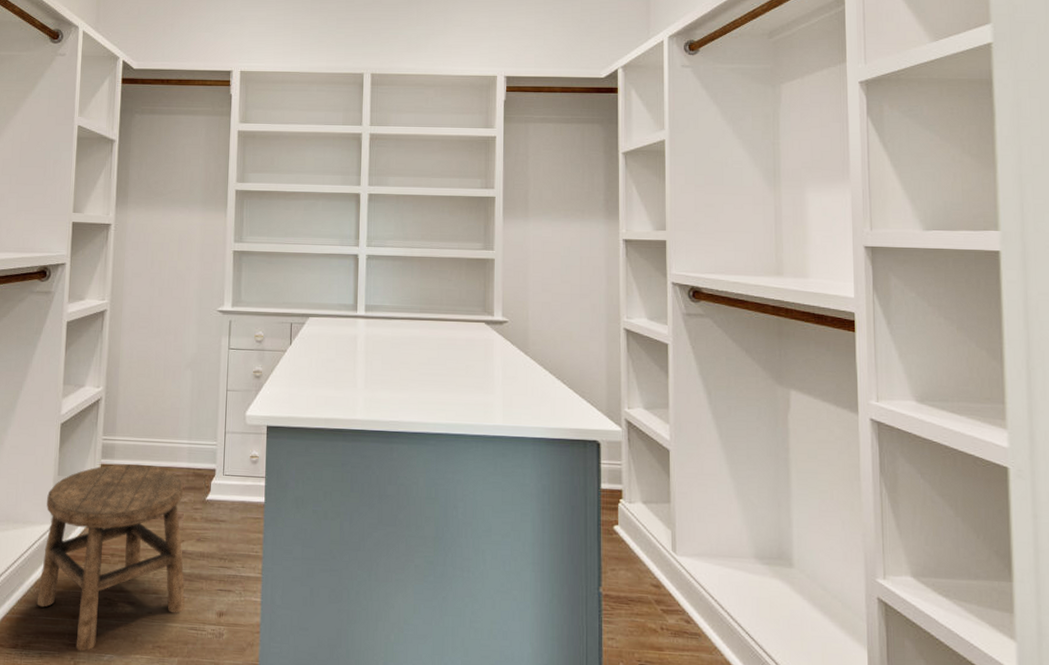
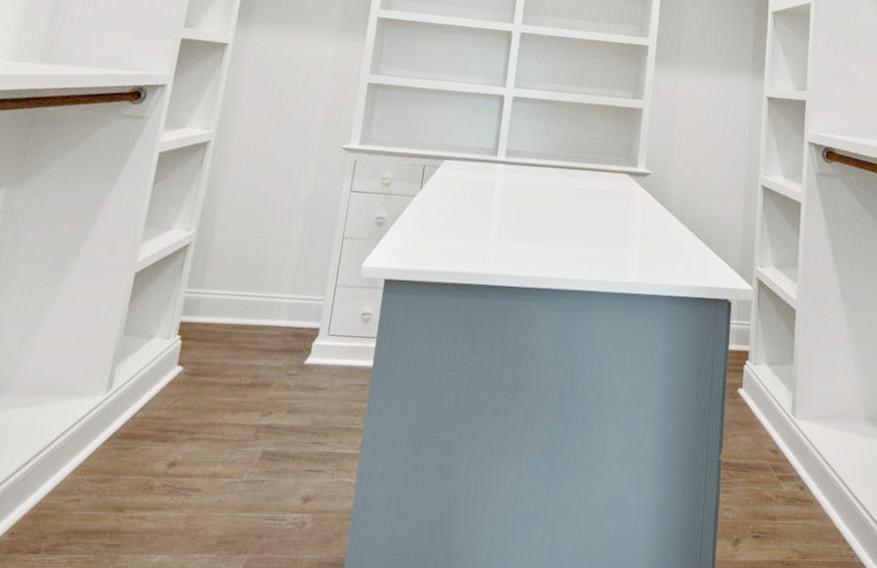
stool: present [36,464,186,652] -> none [73,321,279,553]

